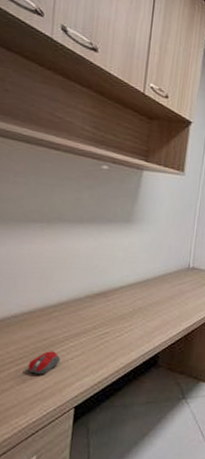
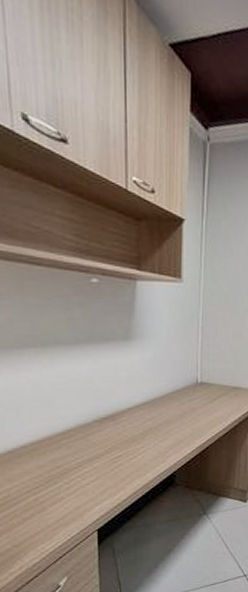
computer mouse: present [27,351,60,374] -> none [45,478,76,501]

